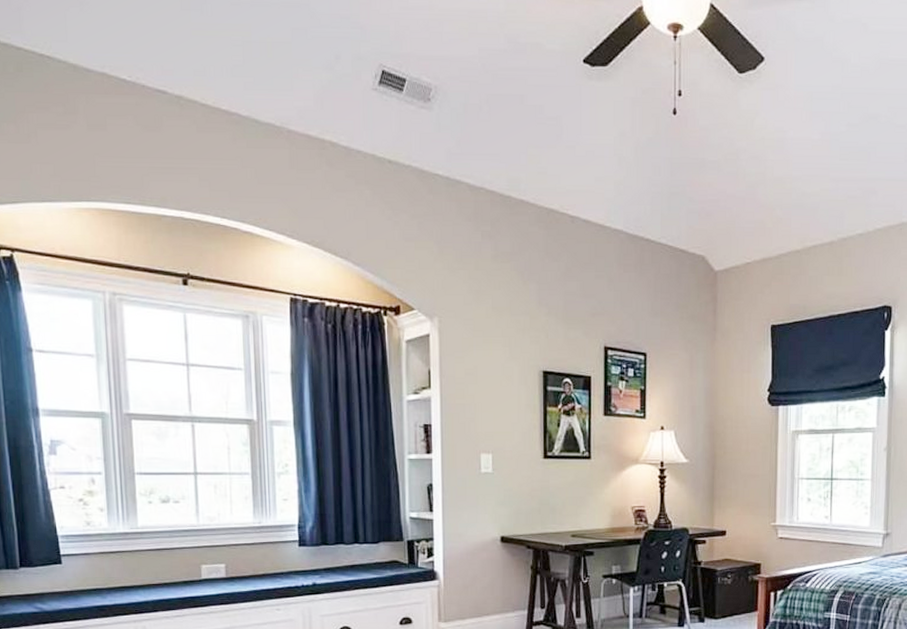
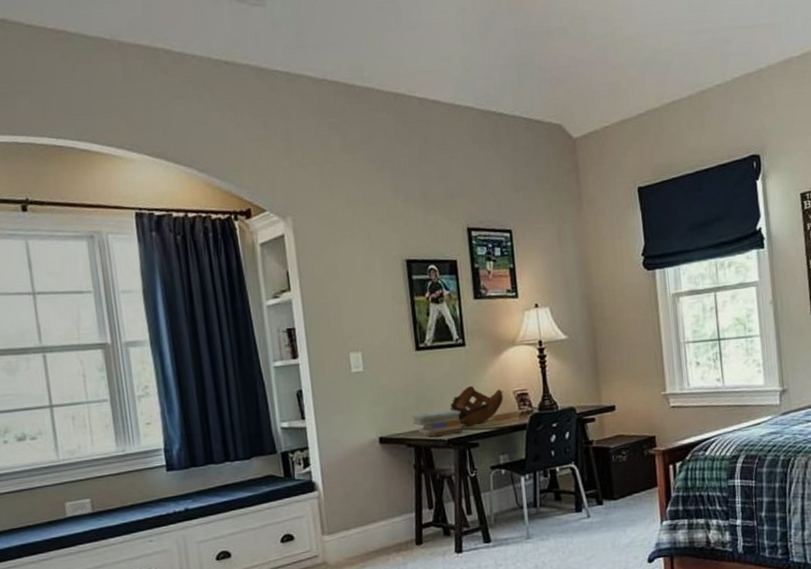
books: none [533,518,581,542] -> present [411,410,464,437]
baseball glove: none [570,498,623,536] -> present [450,386,504,427]

